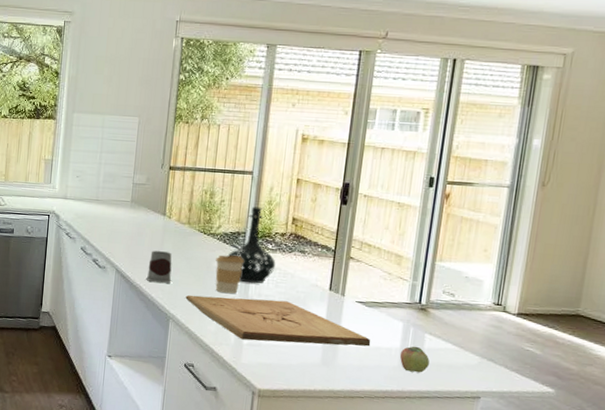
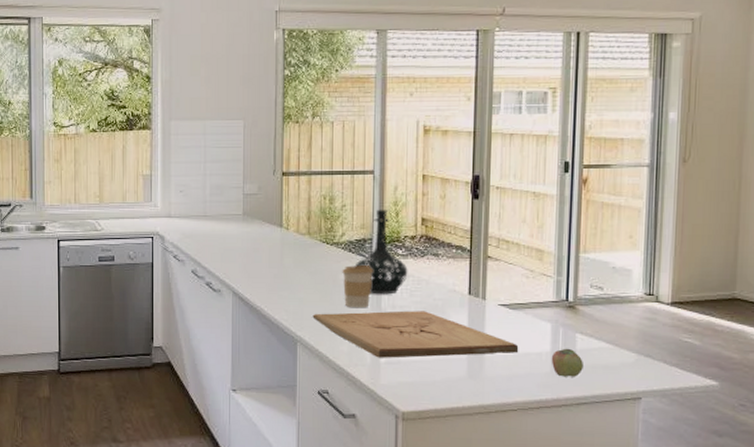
mug: present [146,250,172,284] -> none [267,266,296,303]

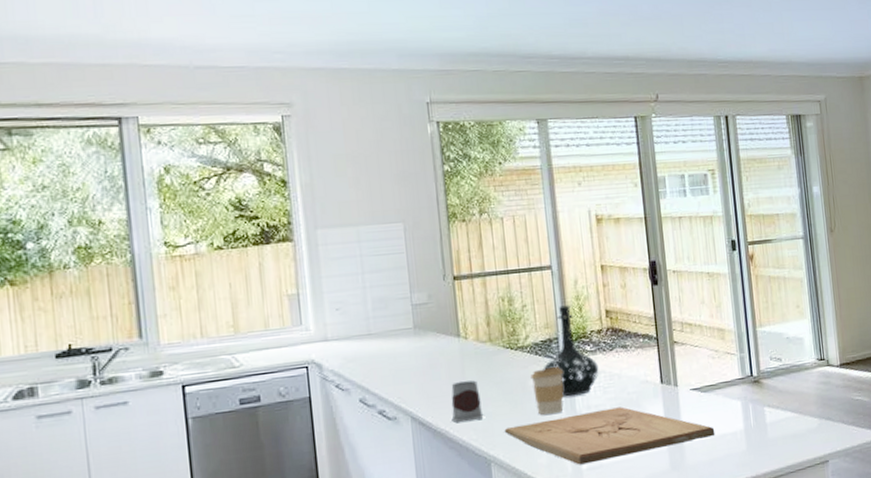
mug: none [267,266,296,303] -> present [451,380,484,423]
apple: present [551,348,584,377] -> none [745,423,776,453]

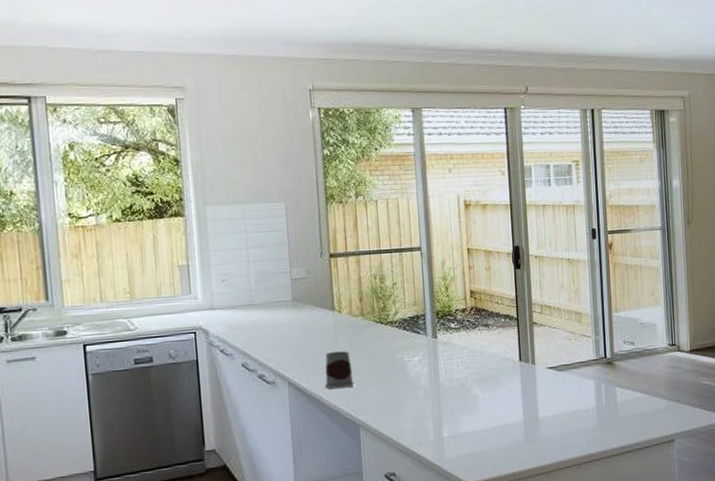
cutting board: present [504,406,716,465] -> none [373,381,569,433]
coffee cup: present [530,366,564,415] -> none [398,341,429,386]
bottle: present [543,305,599,397] -> none [410,284,462,370]

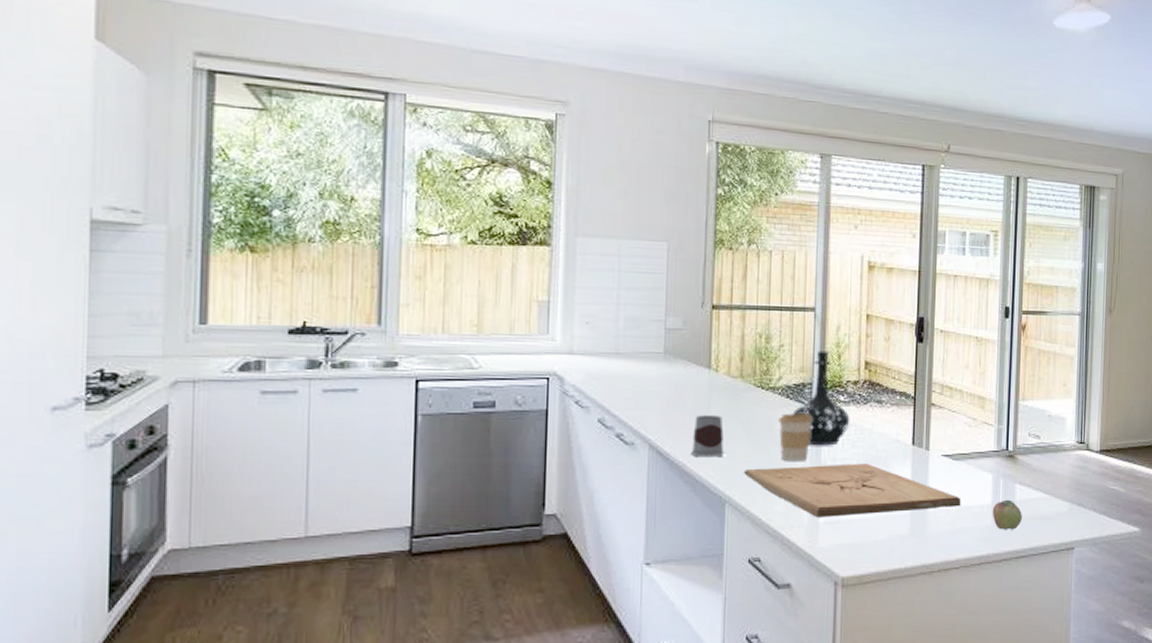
cutting board: none [373,381,569,433] -> present [744,463,961,518]
coffee cup: none [398,341,429,386] -> present [778,412,812,462]
bottle: none [410,284,462,370] -> present [792,351,850,446]
apple: none [597,402,626,430] -> present [992,499,1023,530]

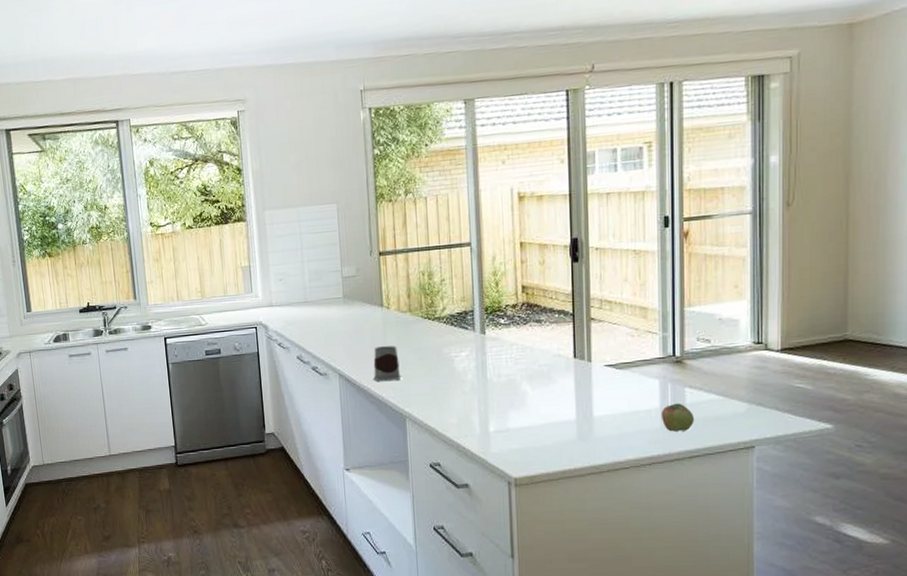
cutting board: present [744,463,961,518] -> none [419,377,628,427]
coffee cup: present [778,412,812,462] -> none [445,336,476,381]
bottle: present [792,351,850,446] -> none [457,280,512,365]

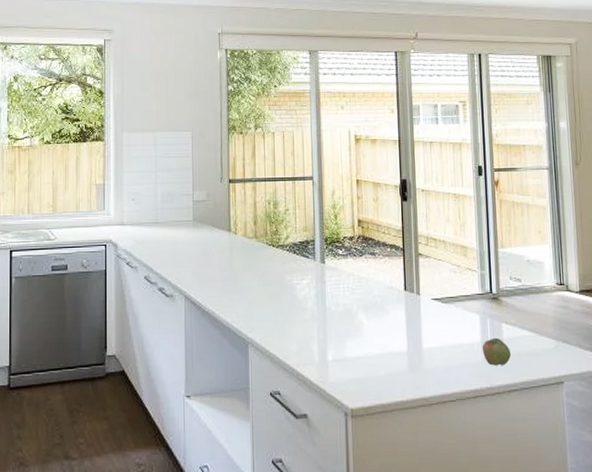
mug: present [373,345,401,382] -> none [218,269,245,306]

